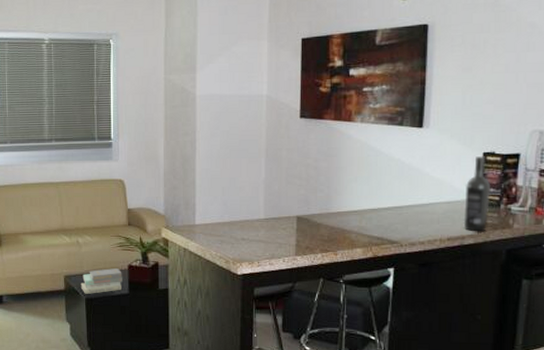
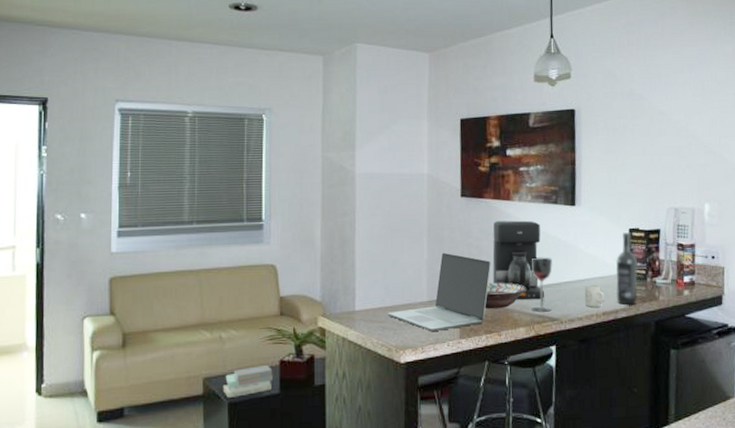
laptop: none [225,172,330,247] -> present [387,252,492,331]
decorative bowl: none [321,203,365,229] -> present [484,282,526,309]
coffee maker: none [331,142,384,222] -> present [492,220,544,300]
wineglass: none [370,180,394,234] -> present [531,257,552,312]
mug: none [428,209,451,232] -> present [584,284,605,307]

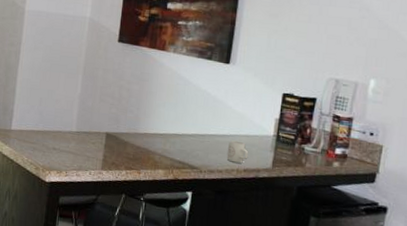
laptop: present [387,252,492,331] -> none [39,90,140,160]
decorative bowl: present [484,282,526,309] -> none [128,123,170,149]
coffee maker: present [492,220,544,300] -> none [139,68,192,147]
wineglass: present [531,257,552,312] -> none [173,107,199,160]
wine bottle: present [615,231,638,306] -> none [259,95,287,167]

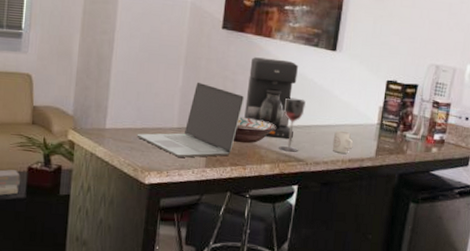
laptop: none [39,90,140,160] -> present [136,82,245,158]
decorative bowl: none [128,123,170,149] -> present [233,117,276,144]
coffee maker: none [139,68,192,147] -> present [244,57,298,140]
wineglass: none [173,107,199,160] -> present [279,97,306,152]

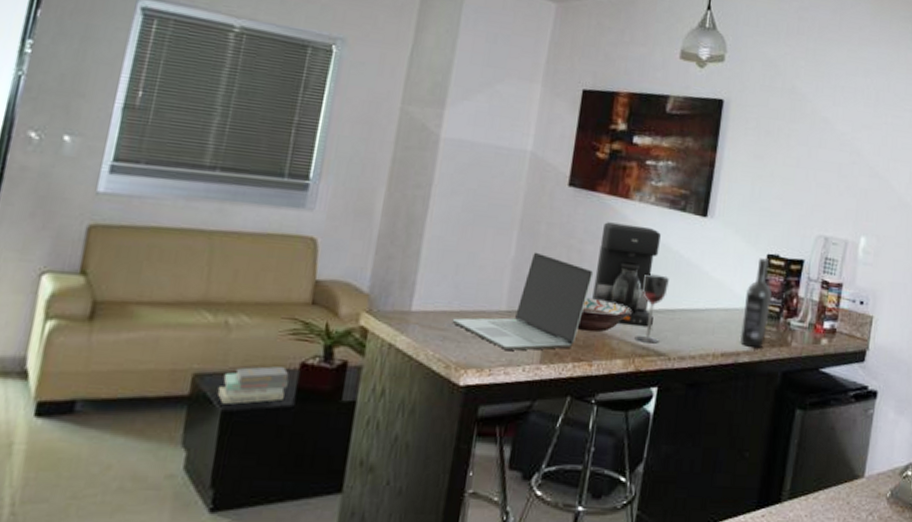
mug: present [332,130,354,153] -> none [701,316,727,346]
wine bottle: none [364,83,390,155] -> present [739,257,772,348]

